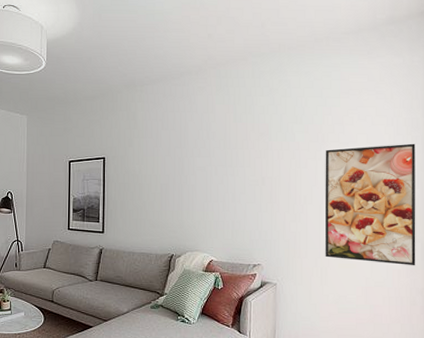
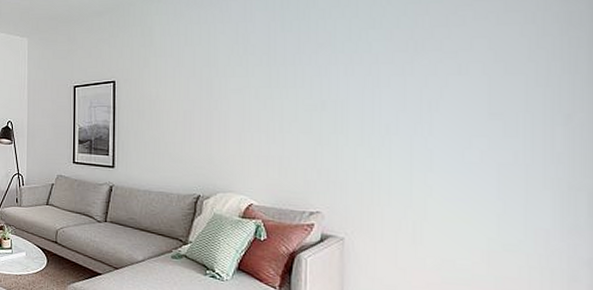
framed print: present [325,143,416,266] -> none [418,47,578,225]

